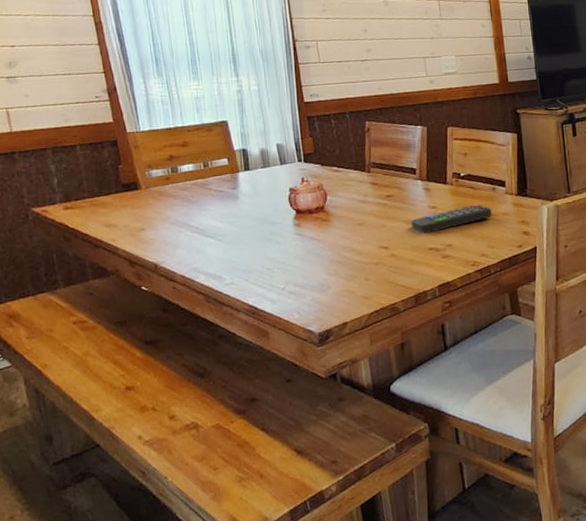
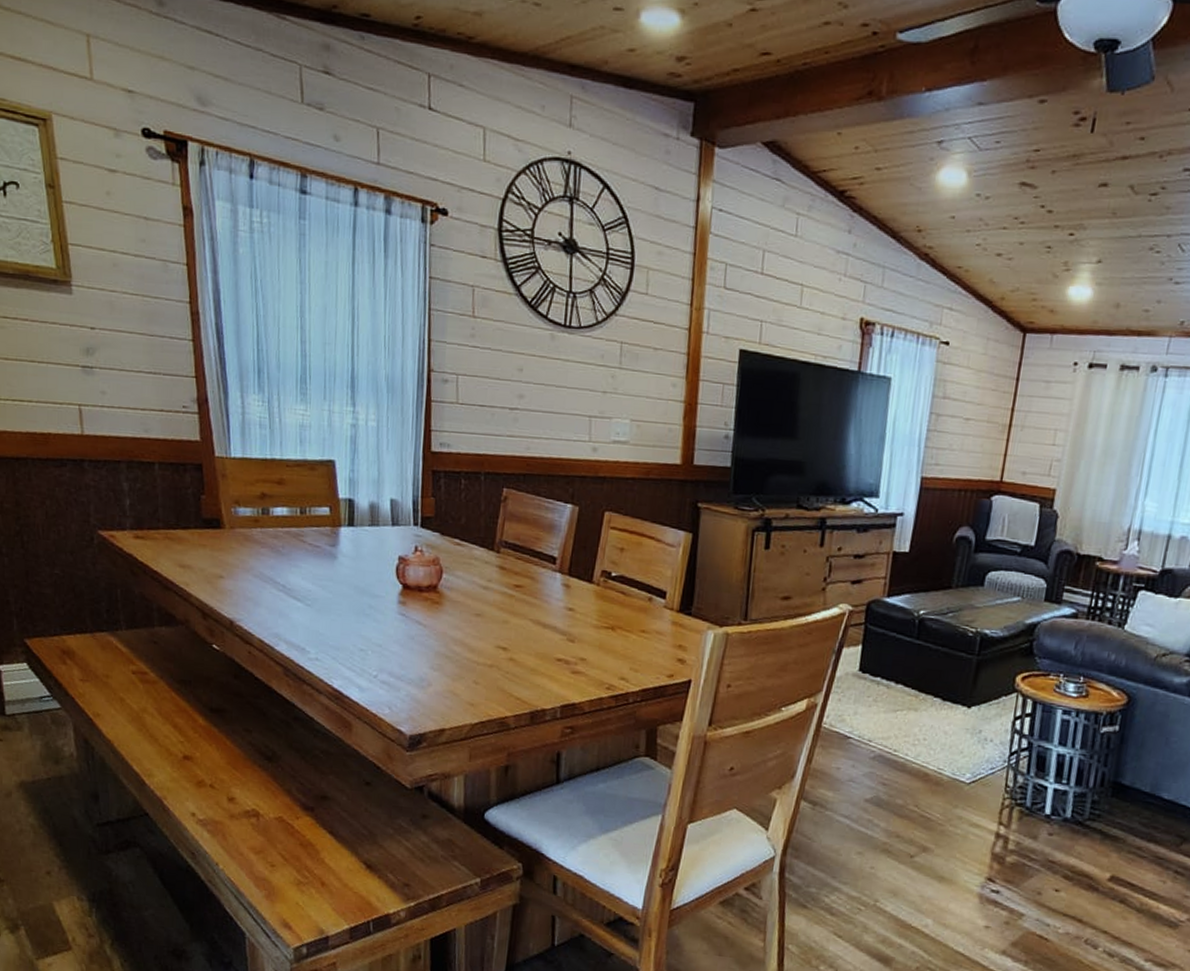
remote control: present [411,204,492,234] -> none [540,614,643,640]

